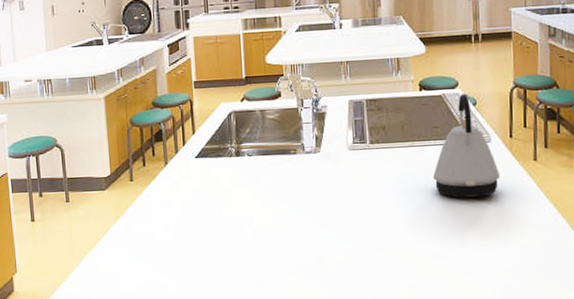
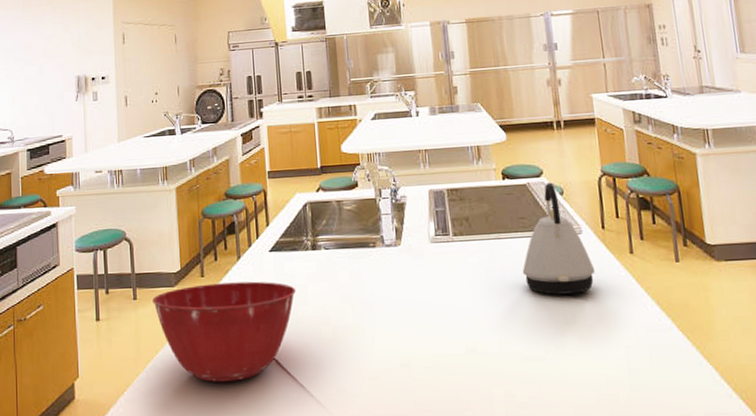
mixing bowl: none [84,185,220,276] -> present [152,281,296,382]

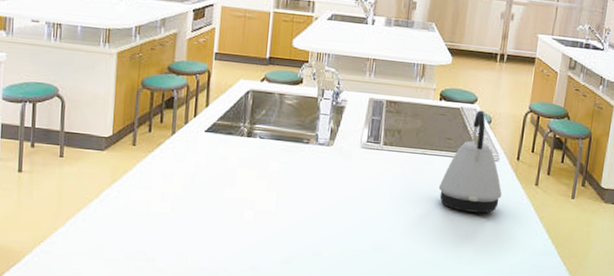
mixing bowl: present [152,281,296,382] -> none [79,152,225,247]

